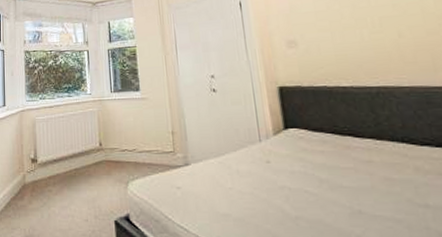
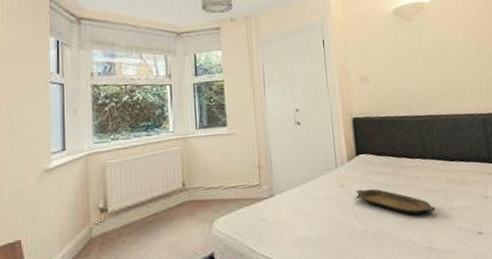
serving tray: none [286,169,400,207] -> present [356,188,436,215]

